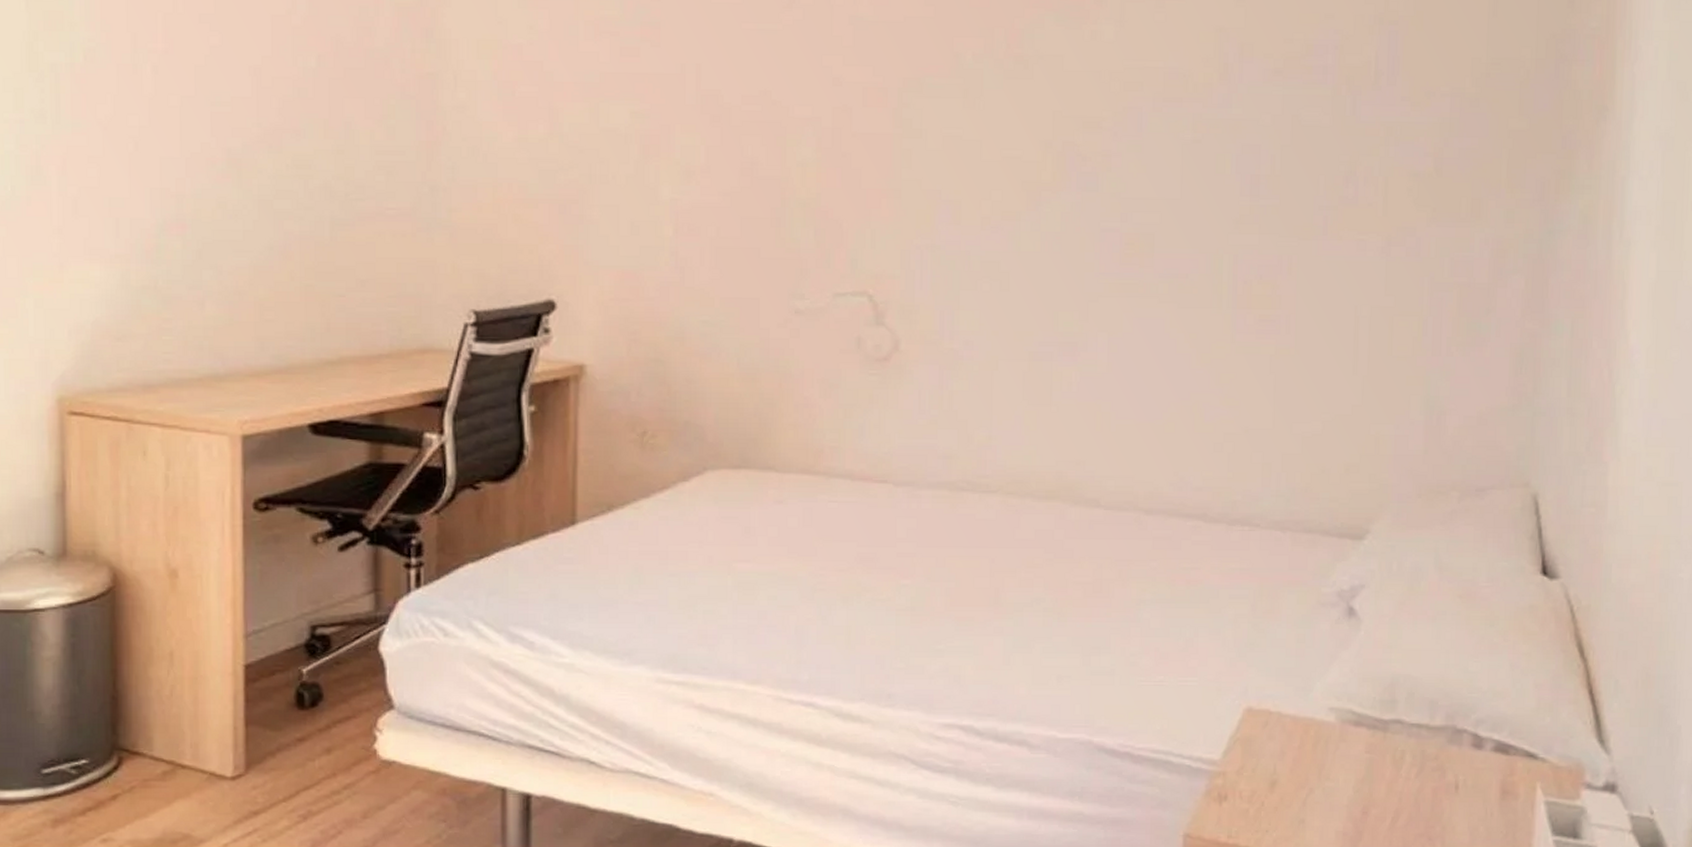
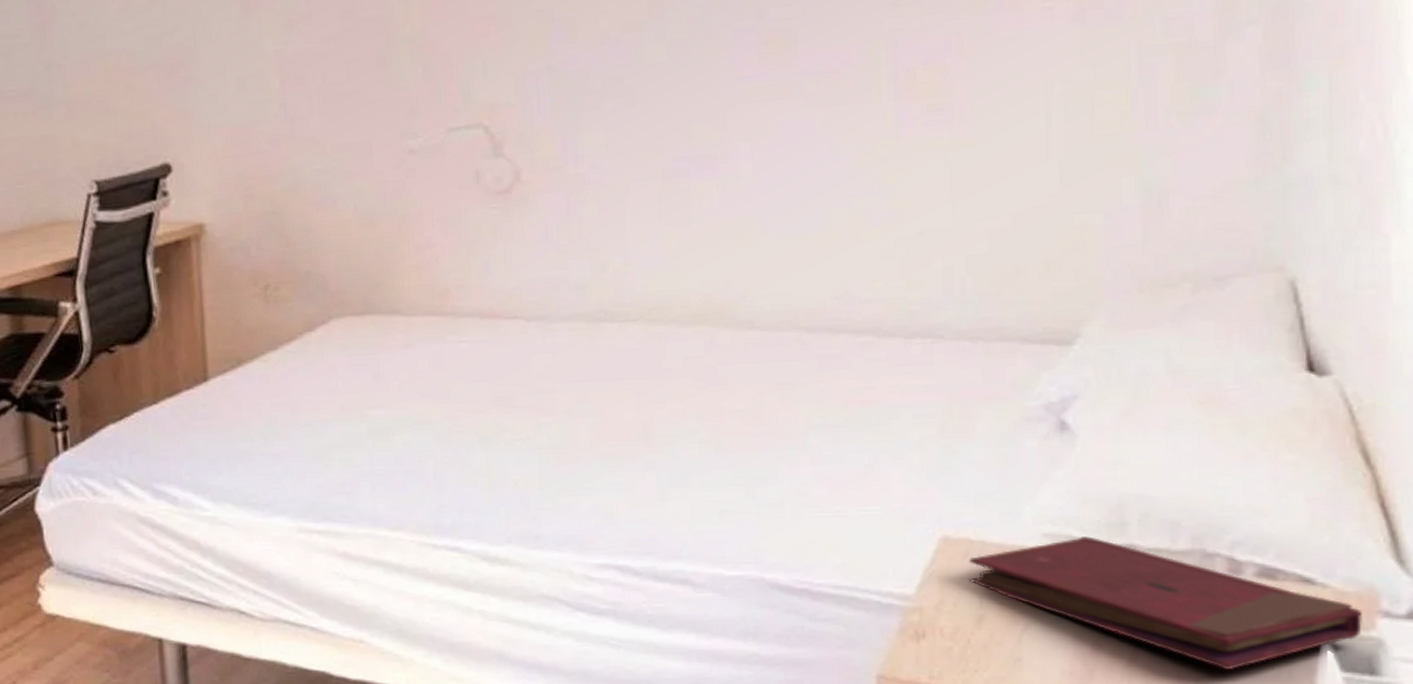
book: none [1266,711,1571,832] -> present [968,536,1362,670]

